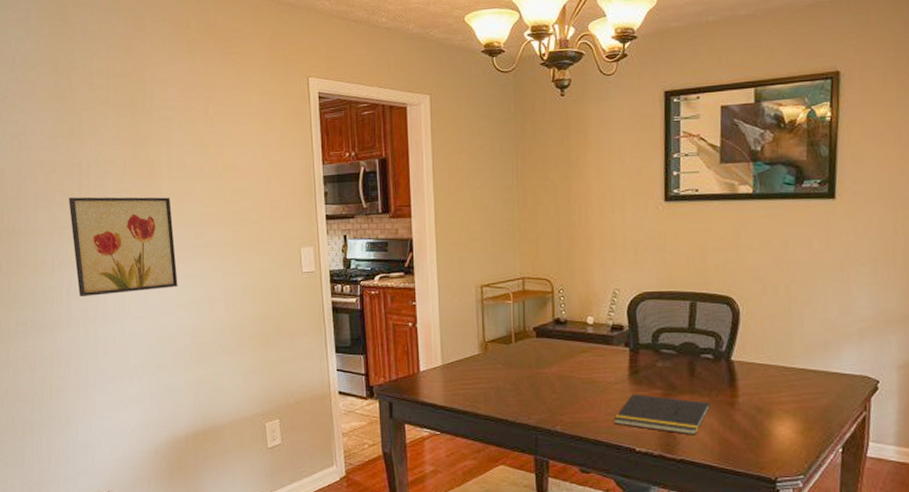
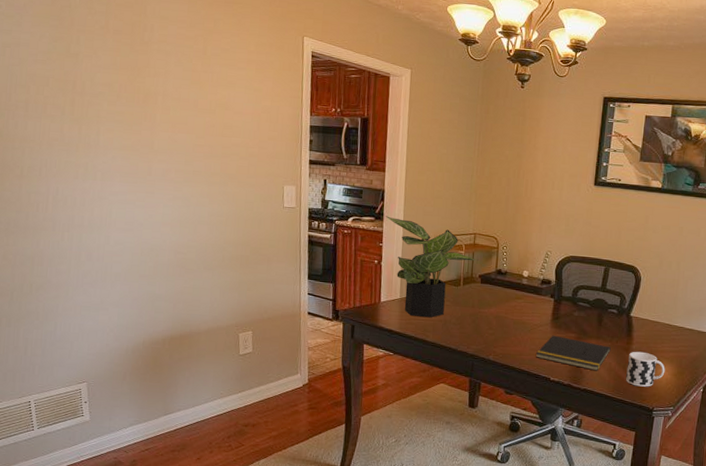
wall art: present [69,197,178,296] -> none [60,112,166,207]
potted plant: none [416,269,531,386] -> present [385,216,479,318]
cup: none [734,405,787,451] -> present [626,351,665,387]

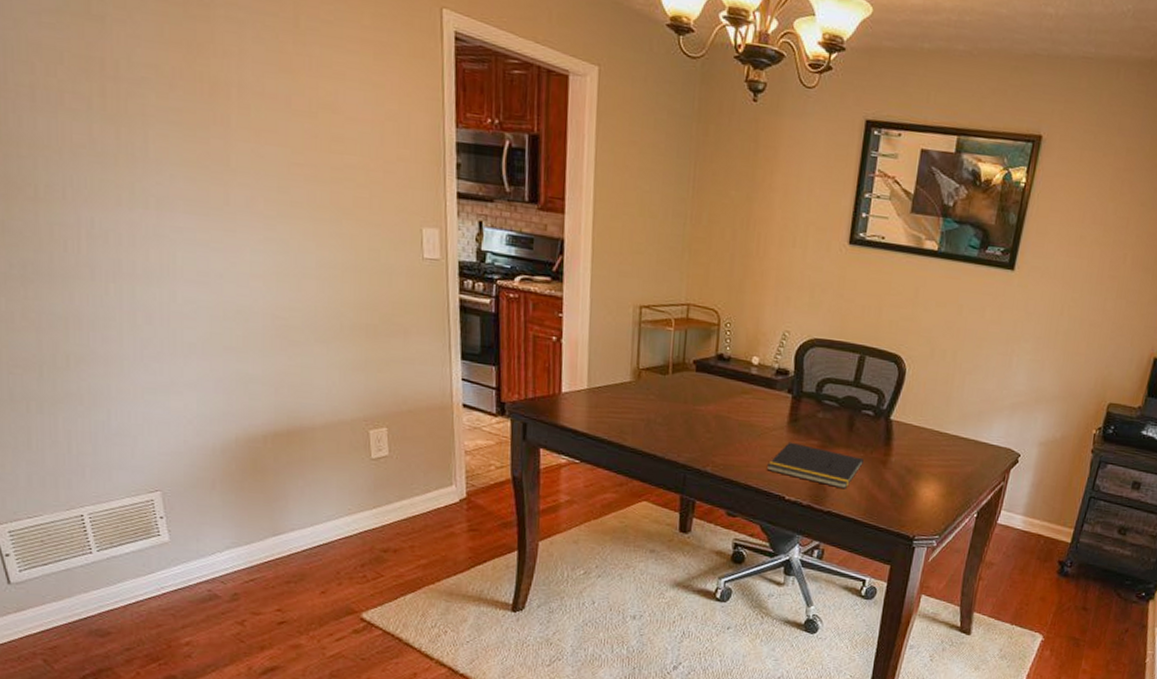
potted plant: present [385,216,479,318] -> none [566,275,694,416]
cup: present [626,351,665,387] -> none [881,465,931,511]

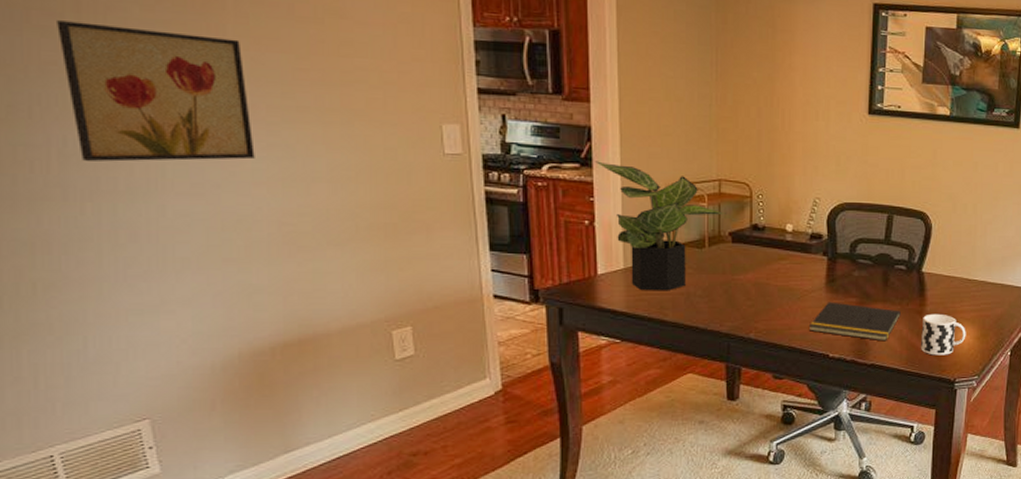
wall art: none [86,104,253,252] -> present [57,20,255,162]
potted plant: none [566,275,694,416] -> present [595,161,728,291]
cup: none [881,465,931,511] -> present [921,313,966,355]

